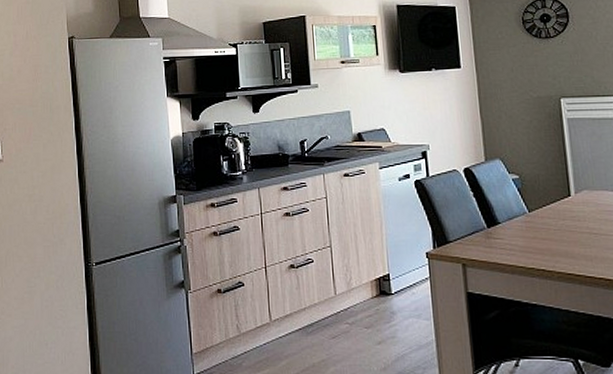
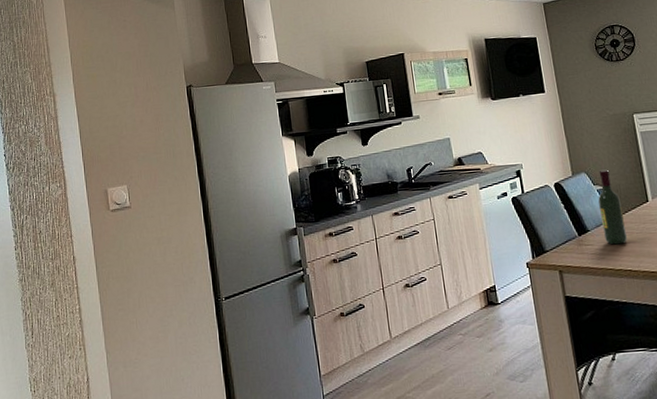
wine bottle: none [513,157,543,241] -> present [598,169,627,245]

